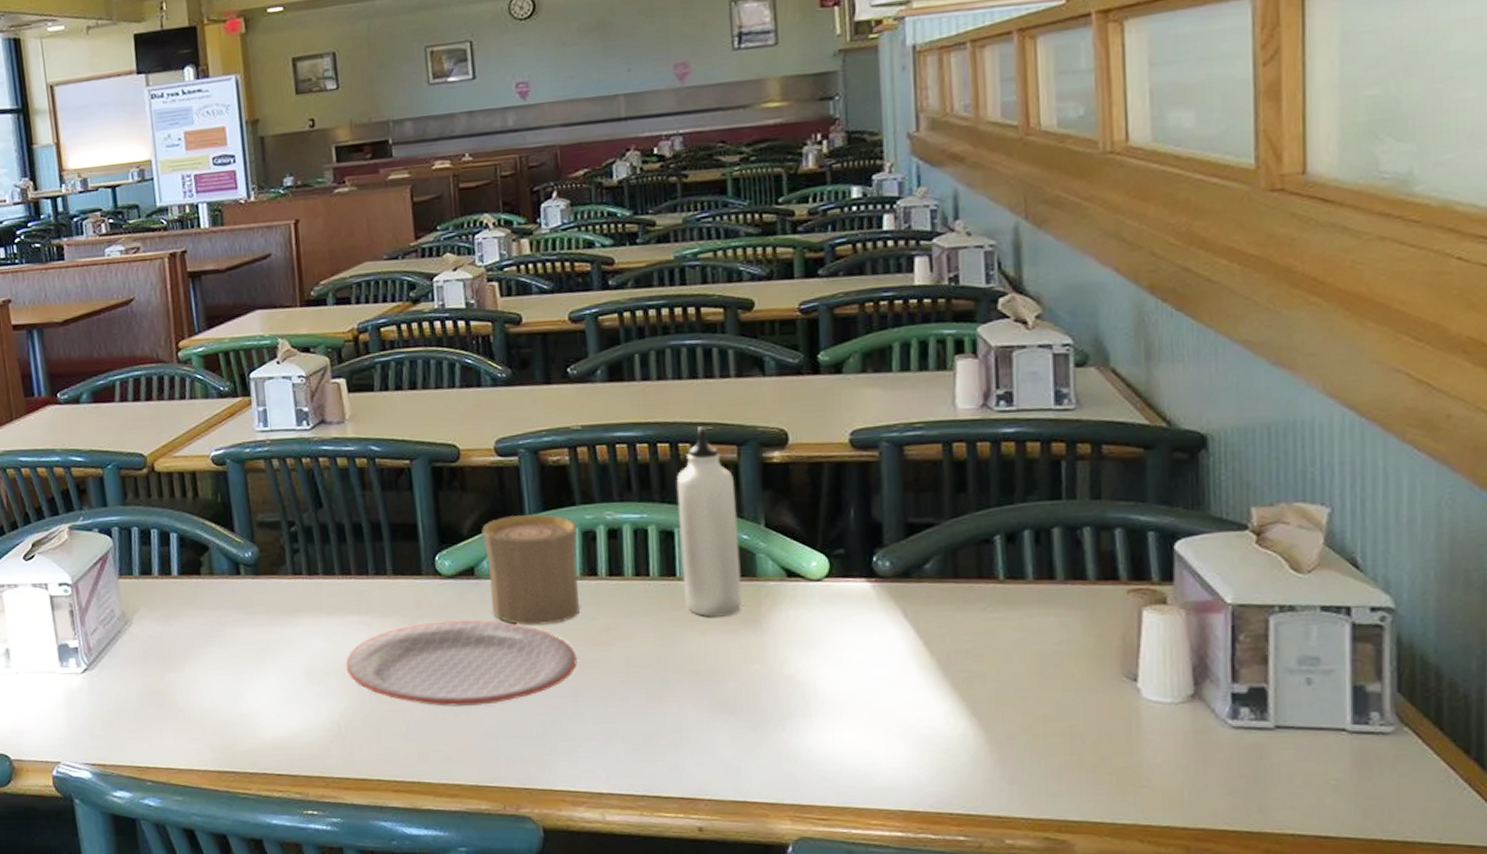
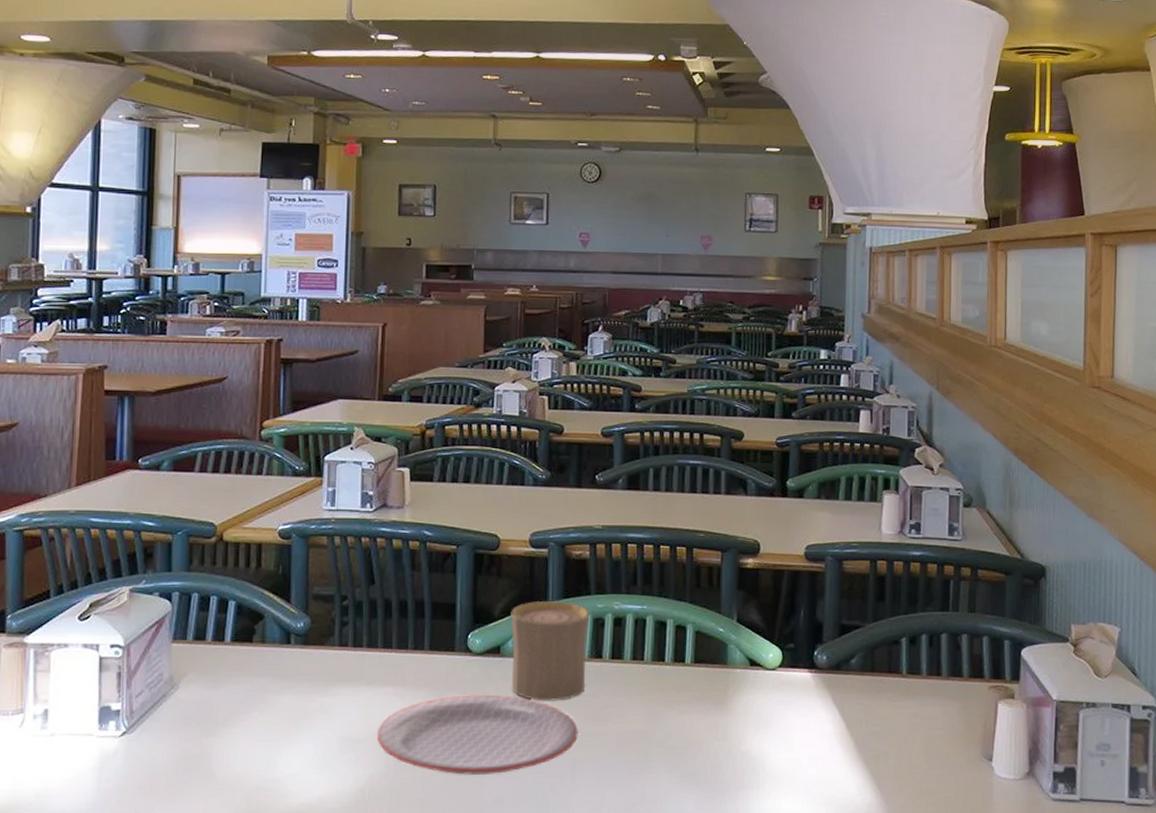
water bottle: present [676,426,743,617] -> none [669,534,717,698]

